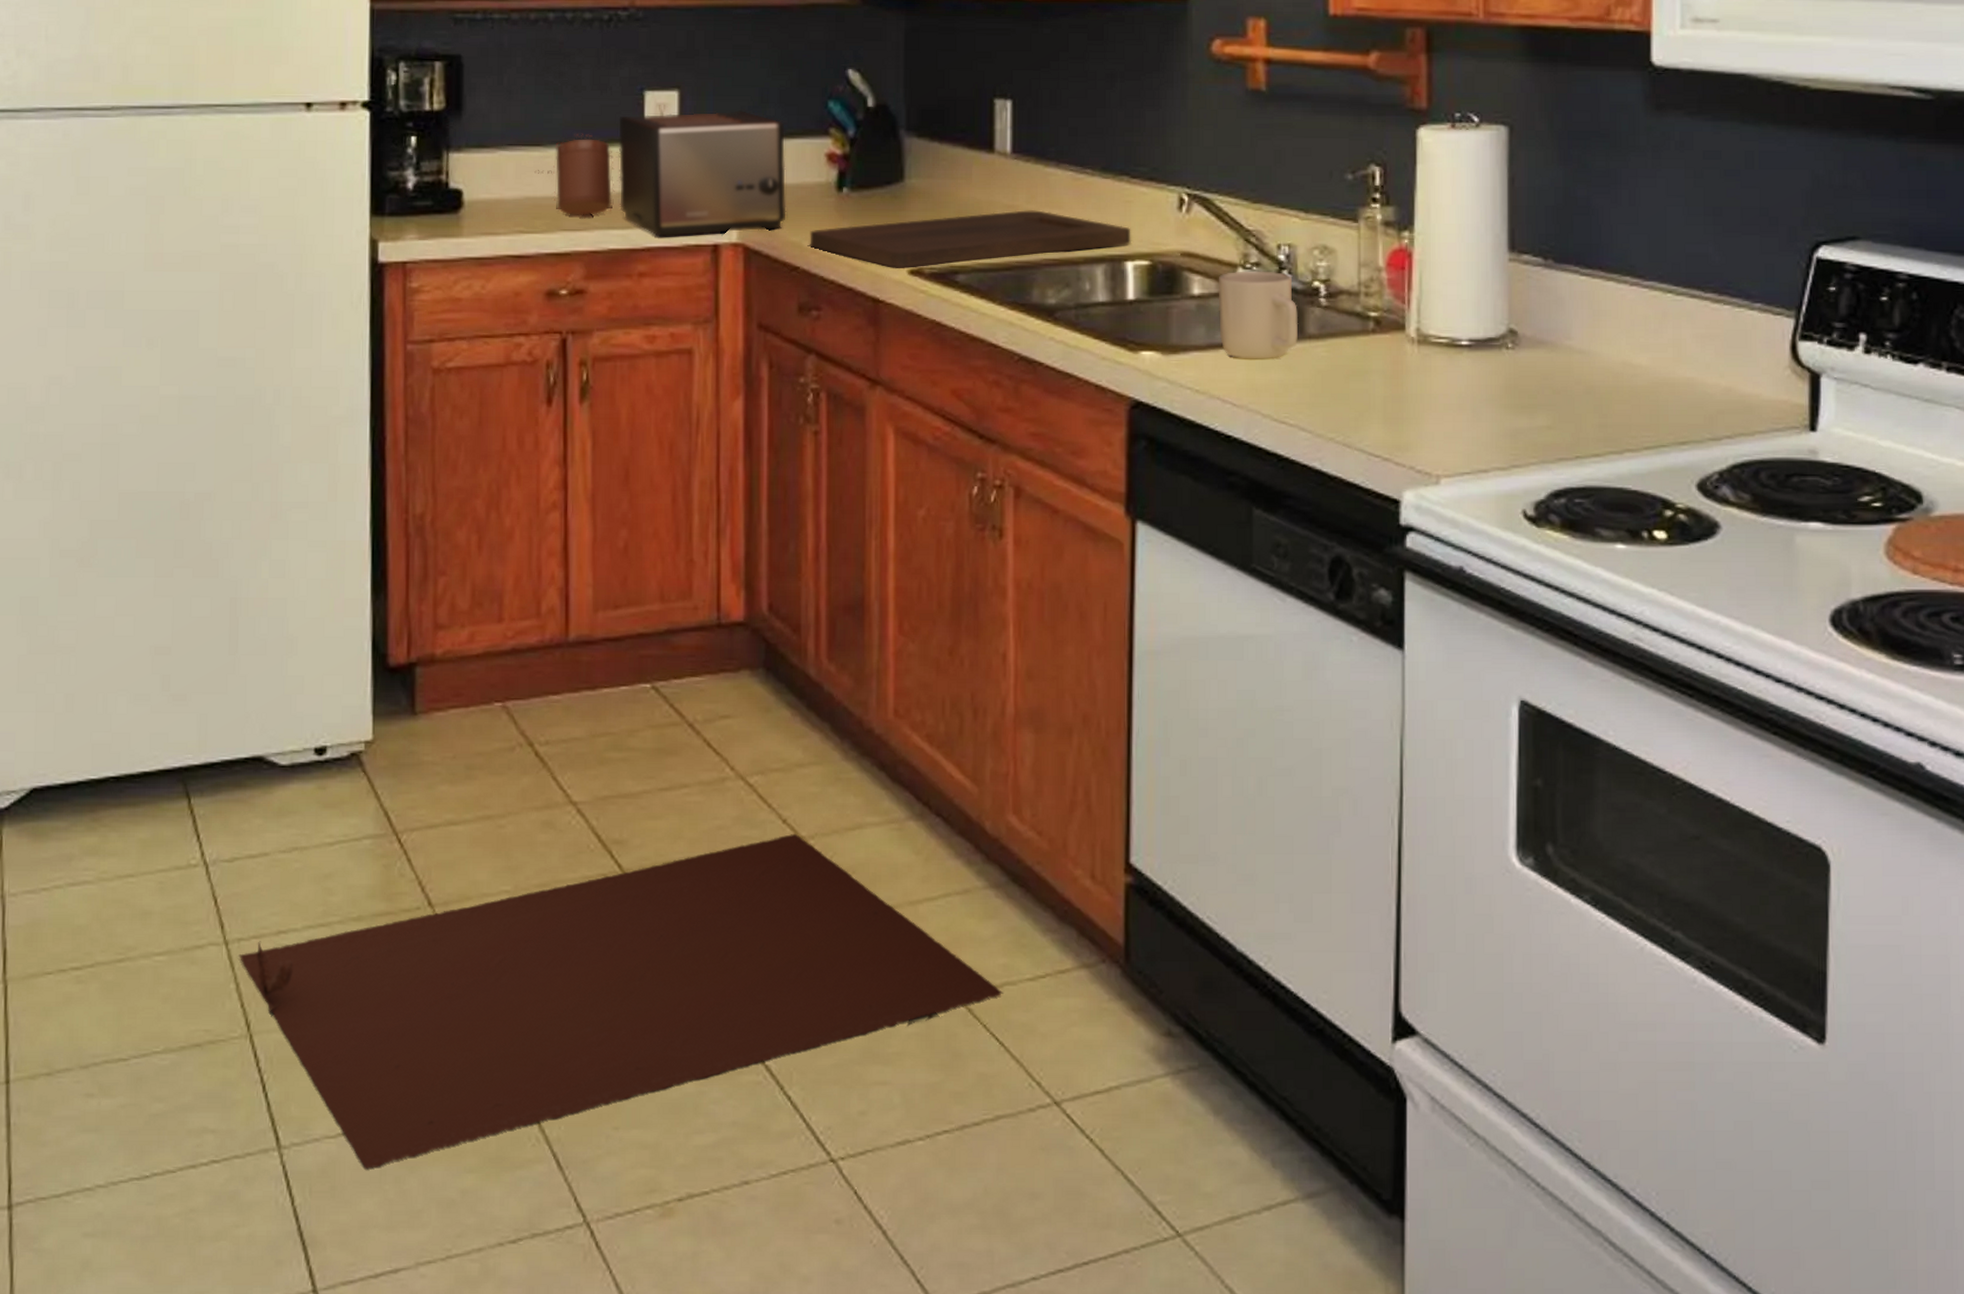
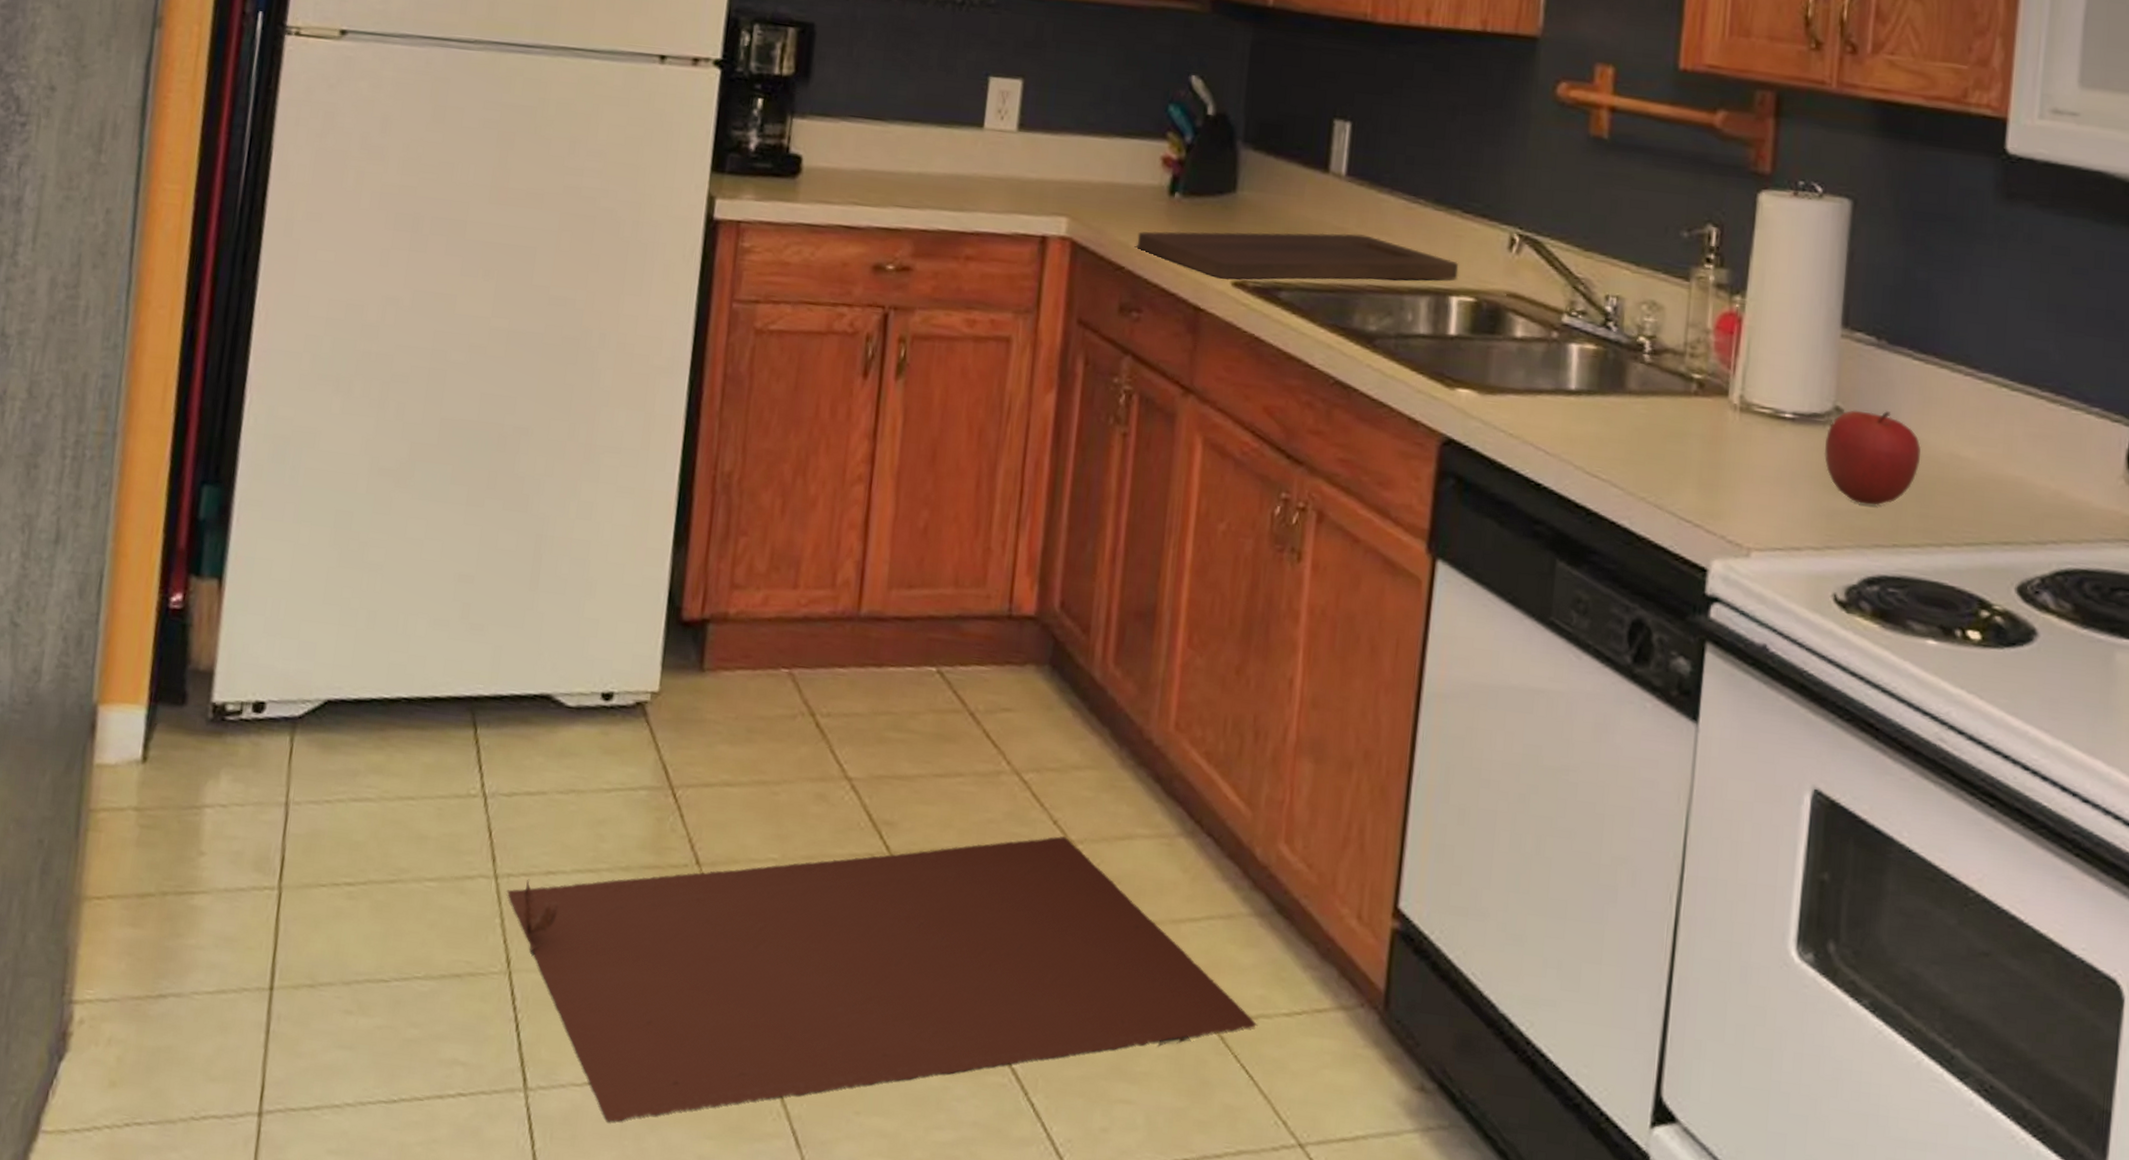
canister: present [534,133,621,219] -> none [874,111,960,198]
toaster: present [618,110,786,237] -> none [953,99,1124,228]
mug: present [1218,271,1299,360] -> none [1538,317,1621,411]
fruit: none [1502,328,1595,421] -> present [1824,410,1921,506]

